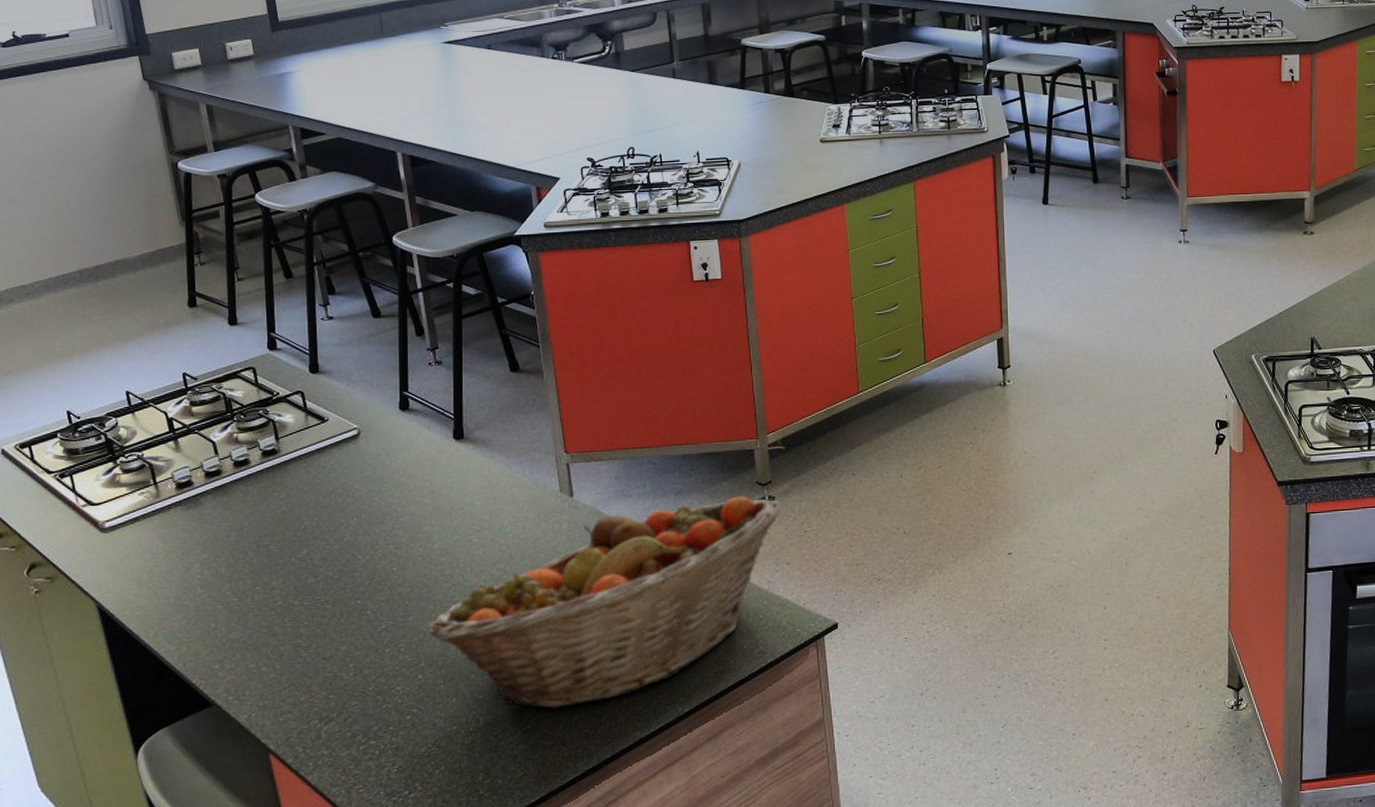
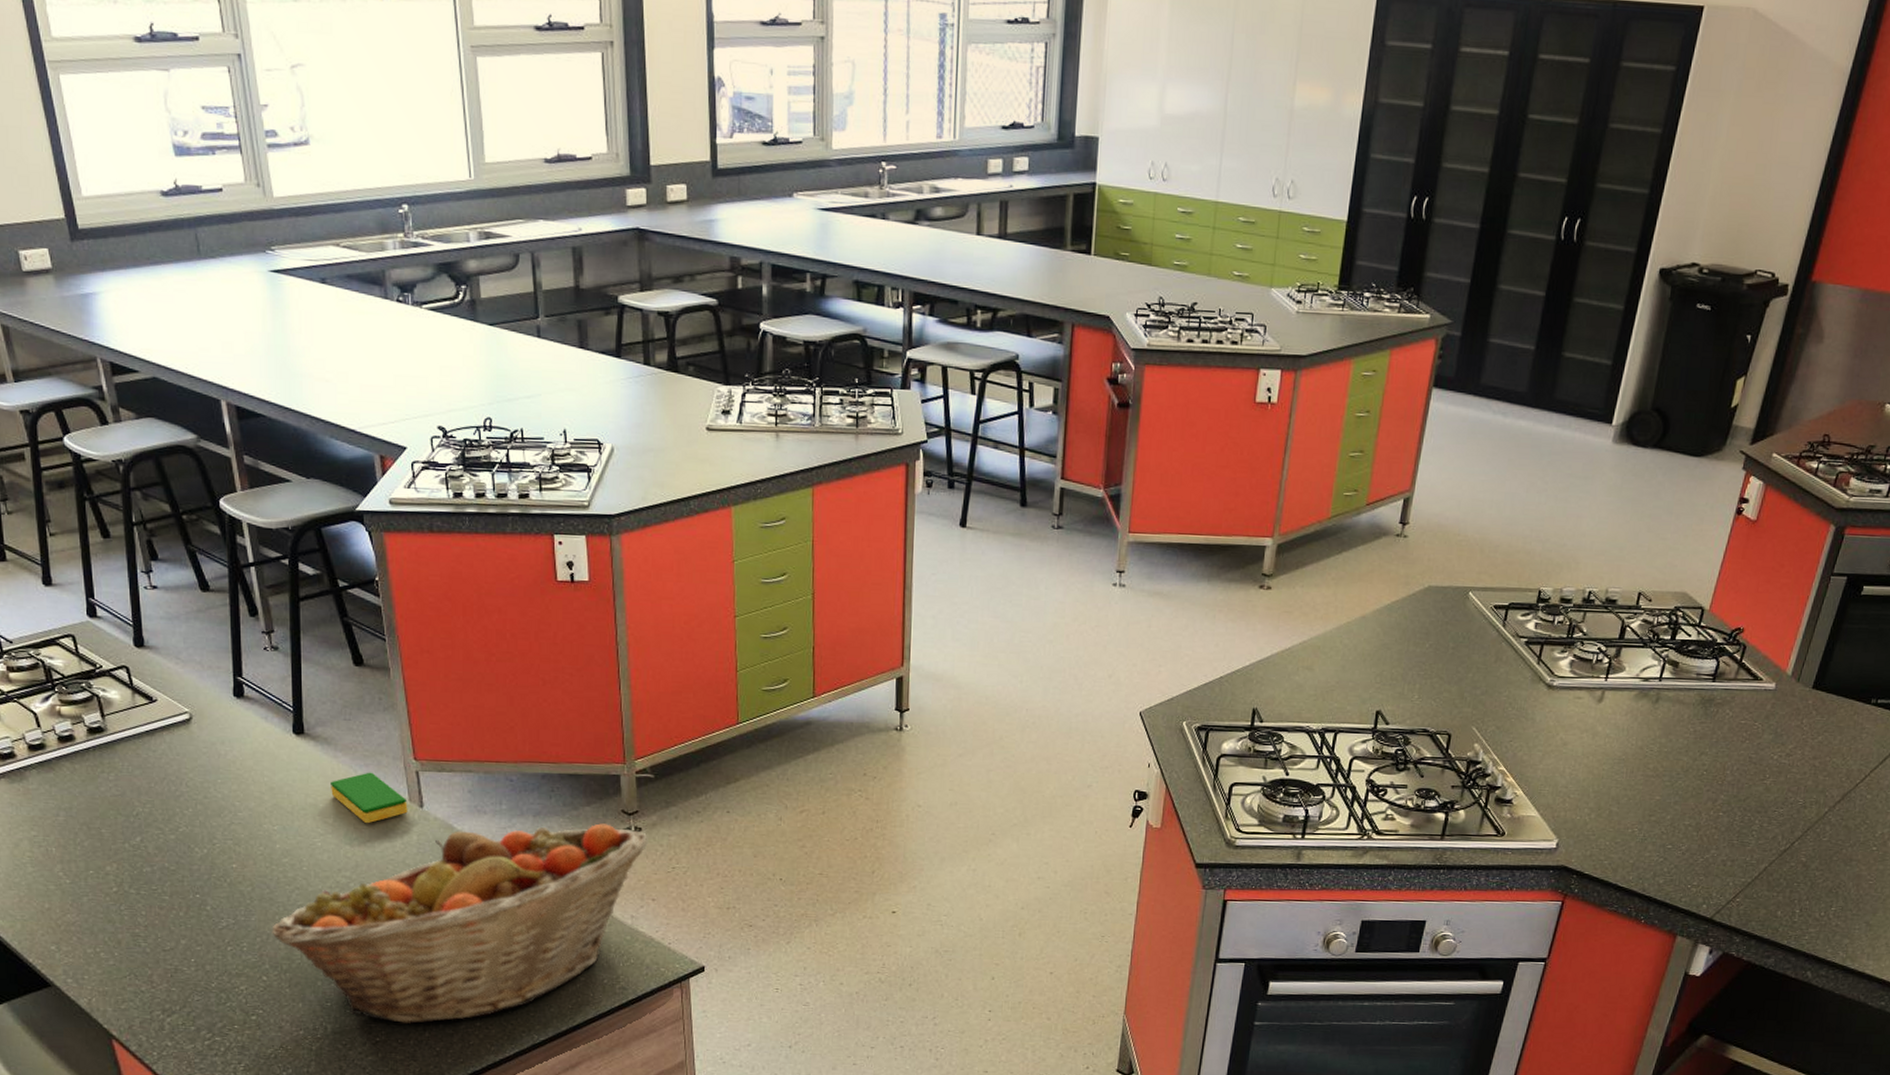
dish sponge: none [487,468,559,517] -> present [331,772,408,824]

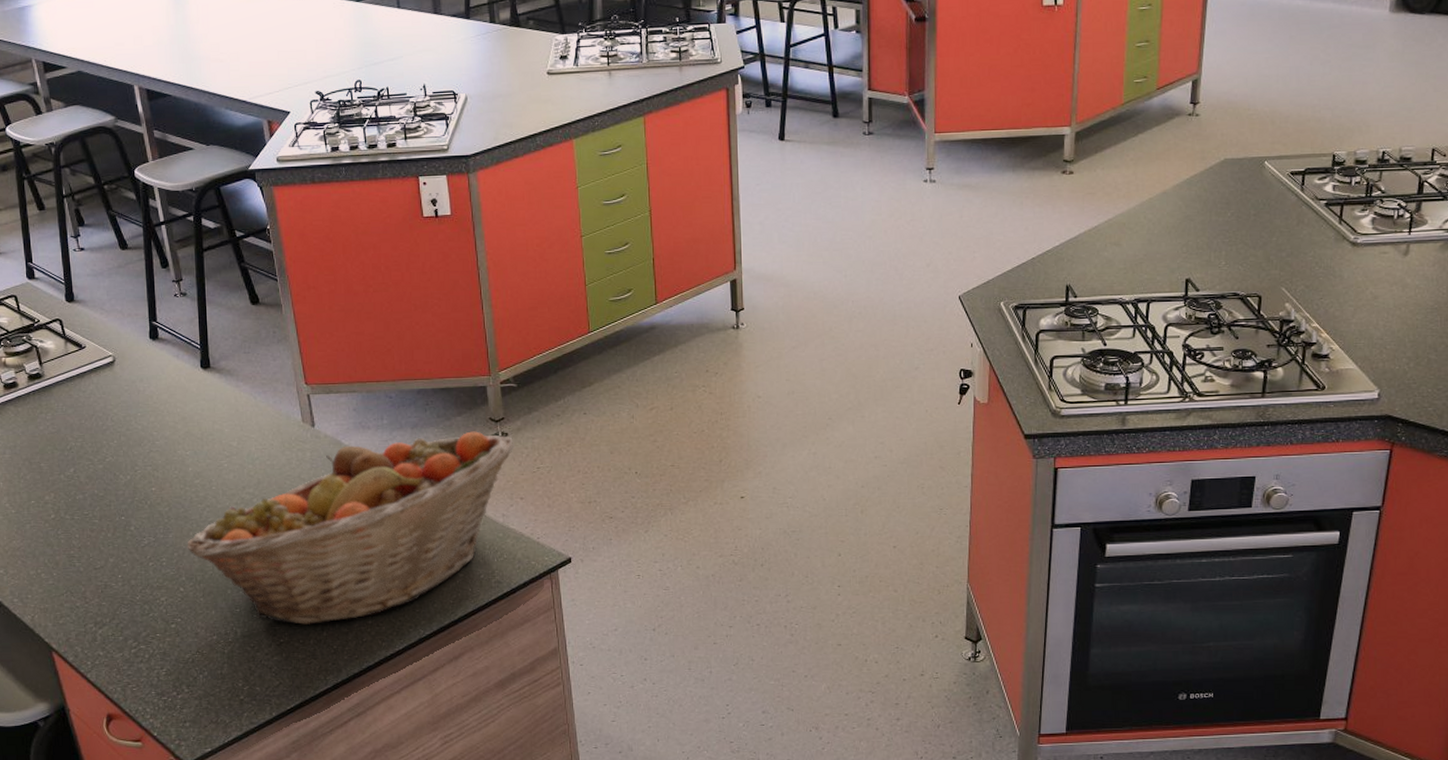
dish sponge: present [331,772,408,824] -> none [234,398,301,445]

